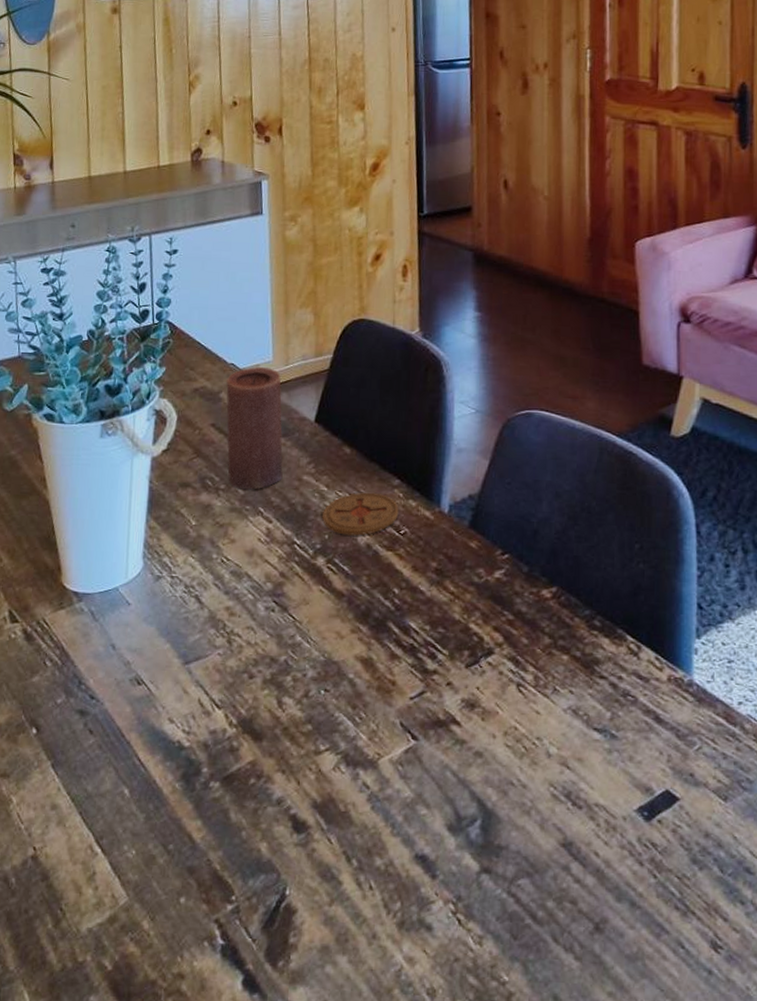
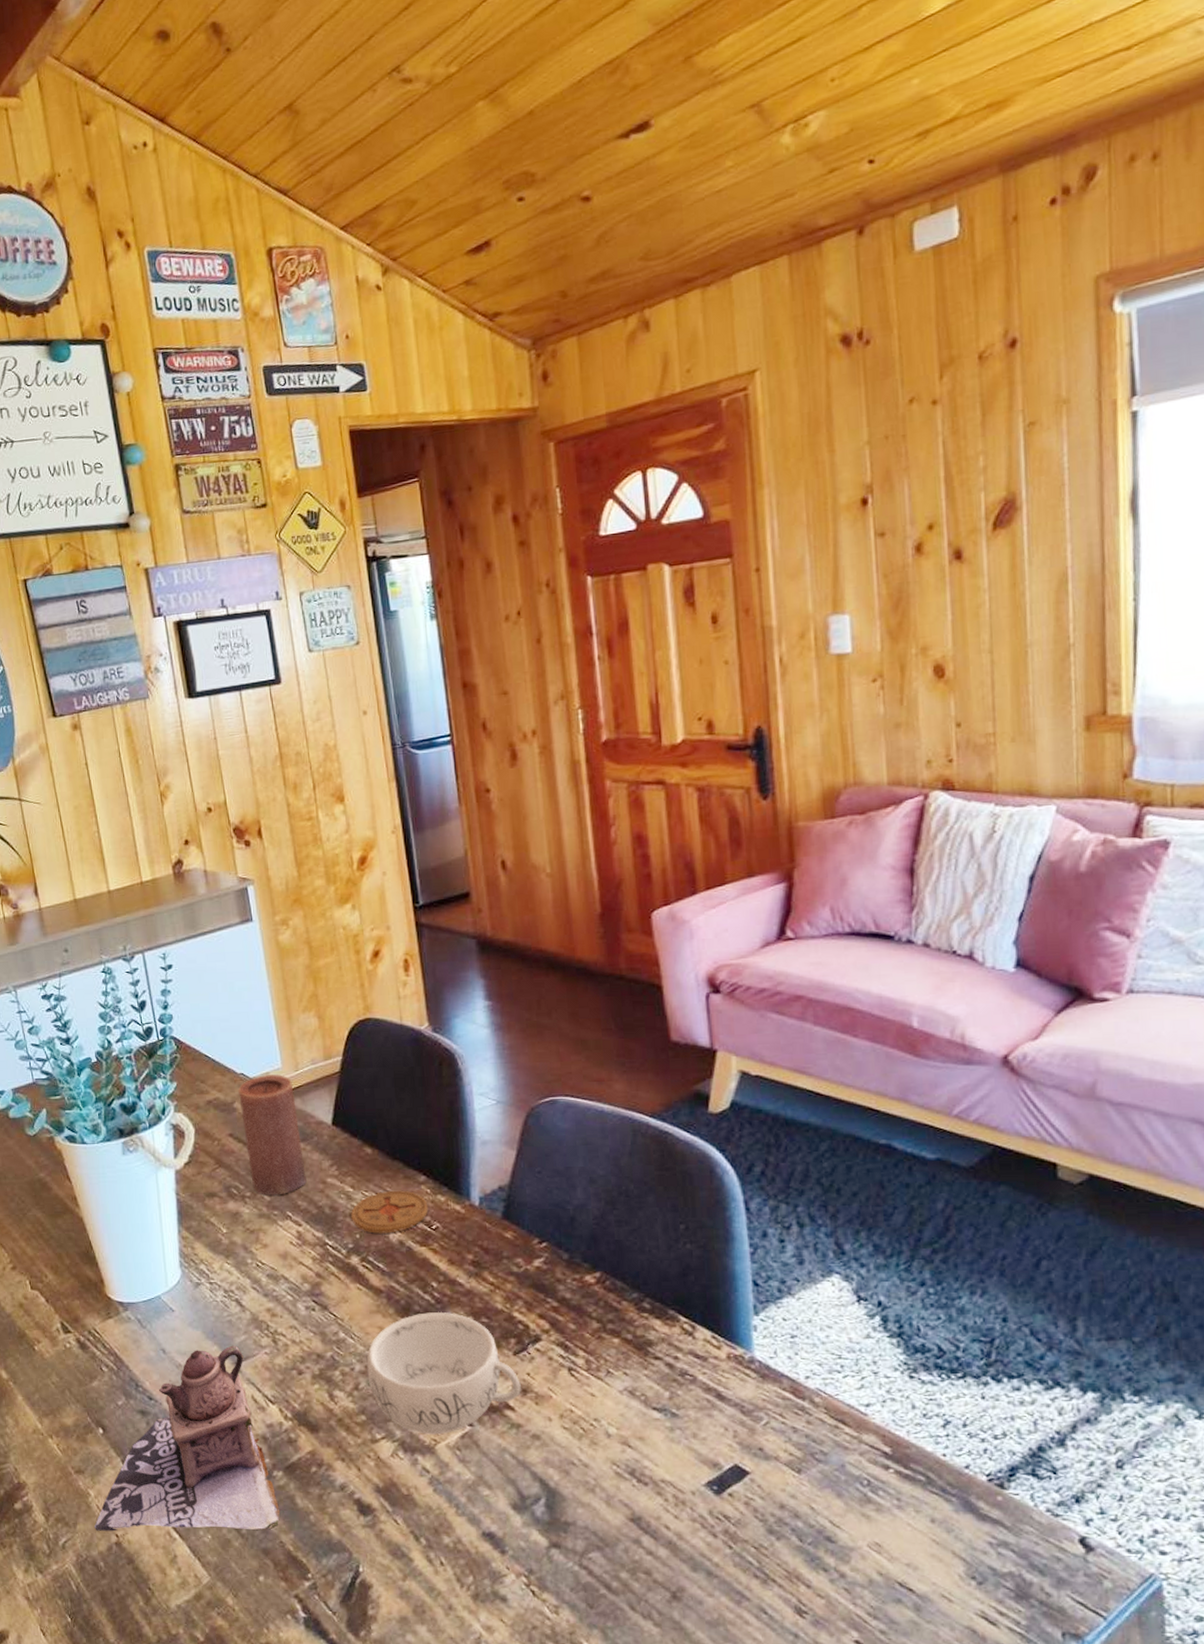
teapot: none [11,644,212,846] -> present [94,1345,281,1531]
decorative bowl: none [319,619,469,748] -> present [366,1311,521,1435]

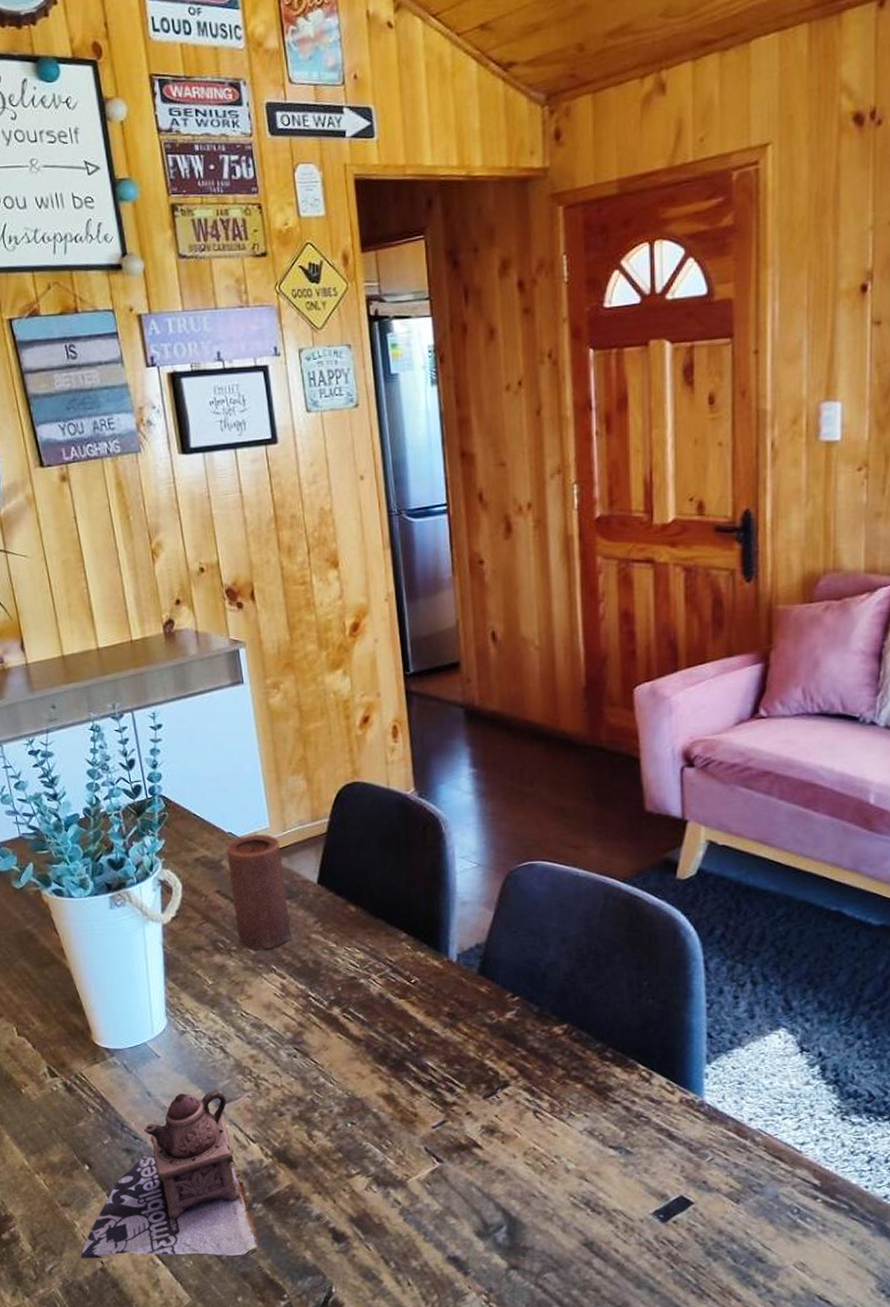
coaster: present [351,1190,429,1234] -> none [334,946,408,987]
decorative bowl: present [366,1311,521,1435] -> none [344,1059,489,1170]

